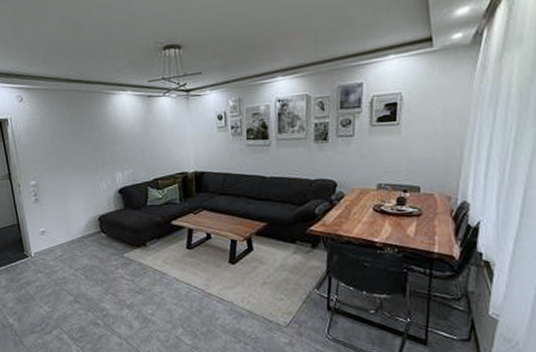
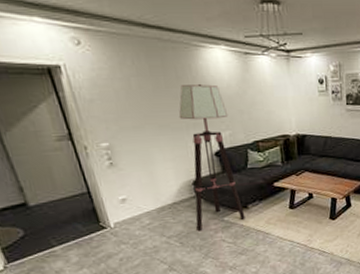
floor lamp: none [90,126,144,265] -> present [178,83,245,230]

